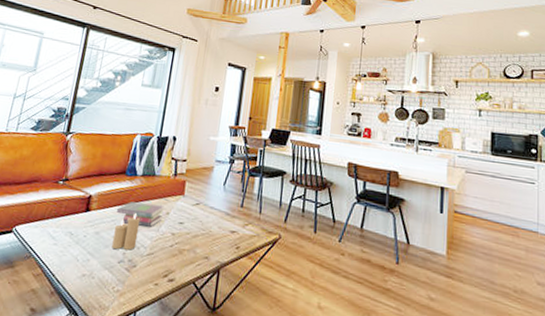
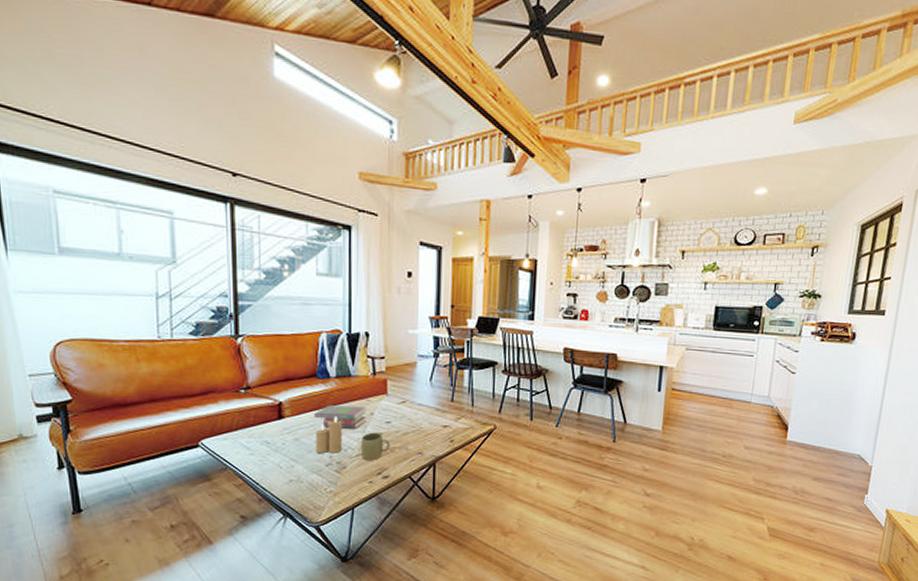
mug: none [151,232,180,262] -> present [360,432,390,461]

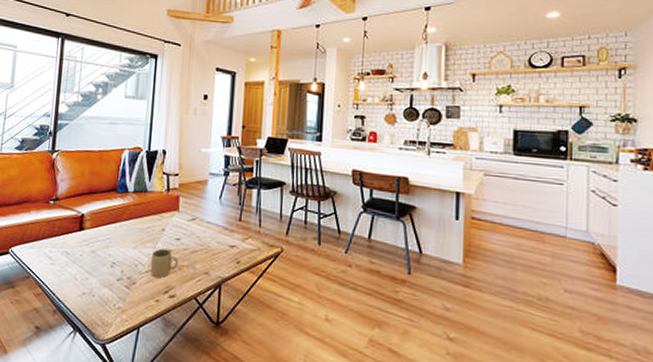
books: present [314,405,367,429] -> none [111,219,159,244]
candle: present [314,417,343,454] -> none [109,231,136,268]

